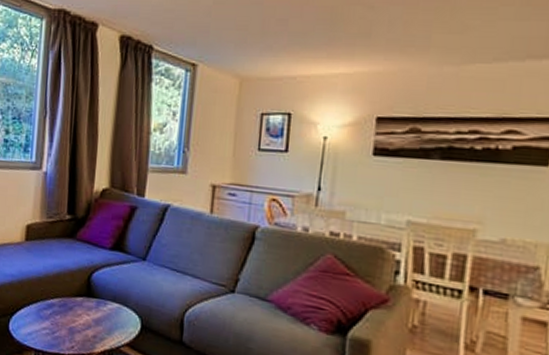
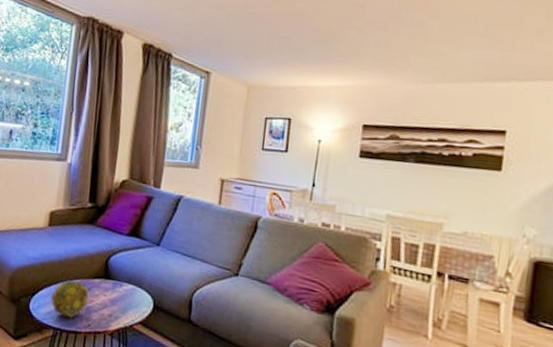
decorative ball: none [31,298,71,339] -> present [51,280,89,318]

